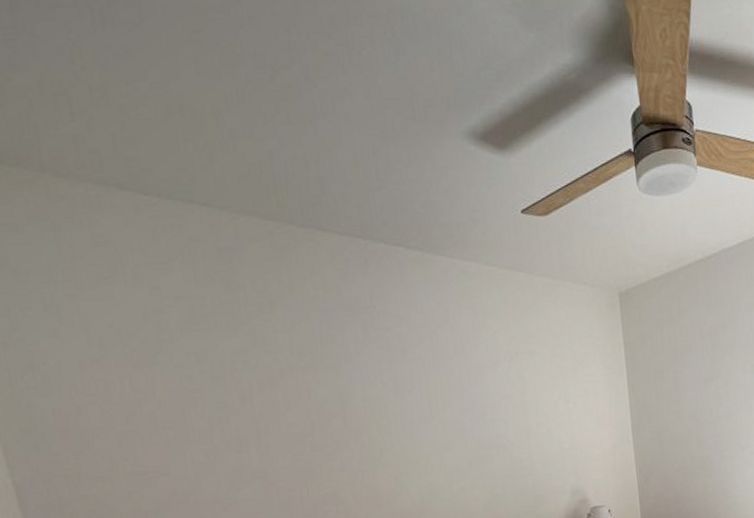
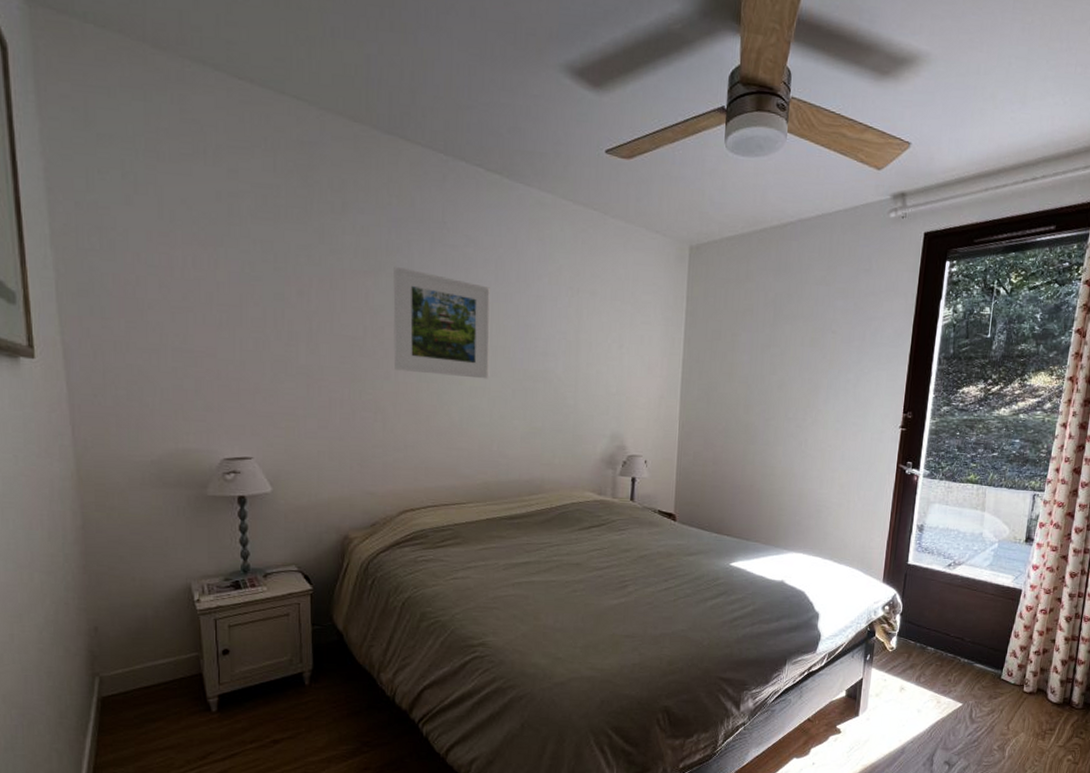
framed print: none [330,357,443,460] -> present [393,266,491,379]

